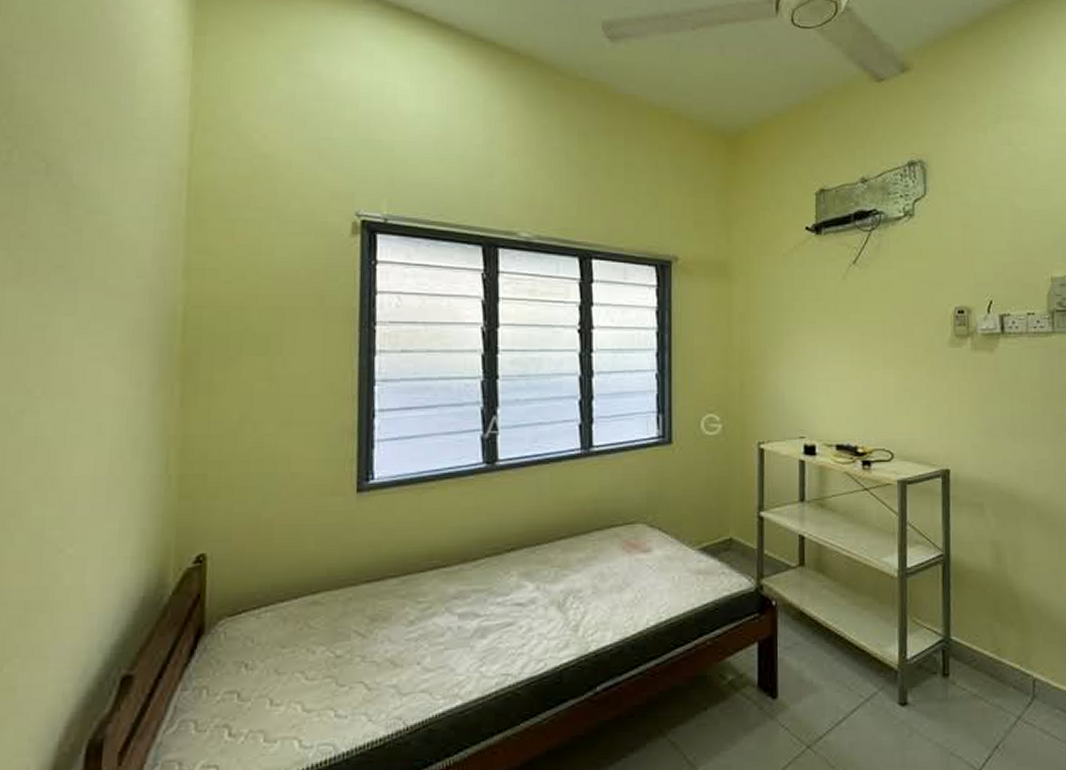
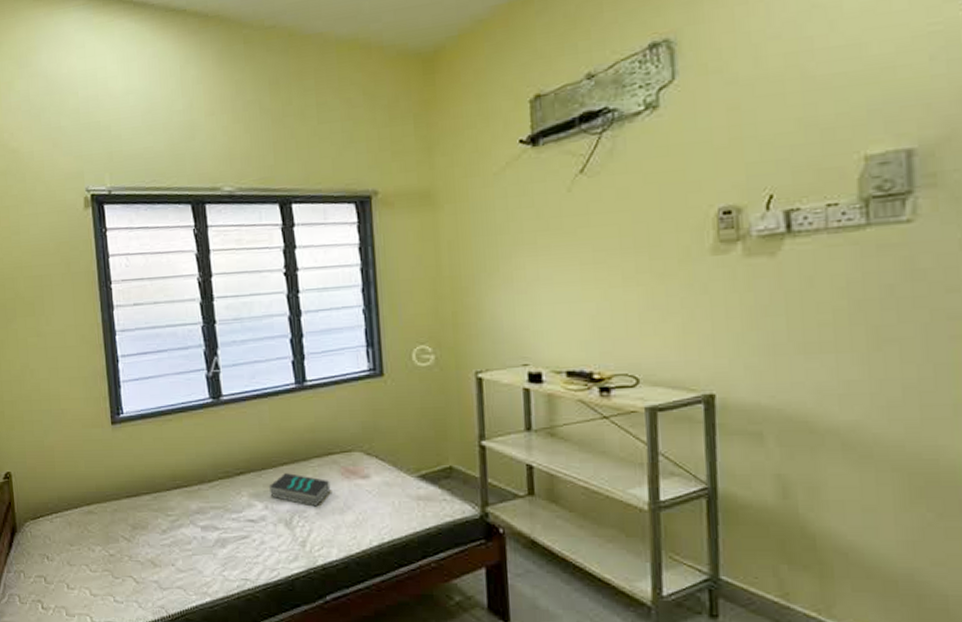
book: none [542,548,610,585] -> present [268,473,331,507]

